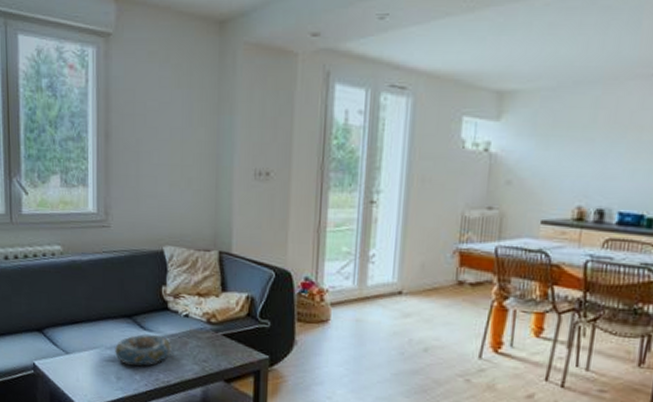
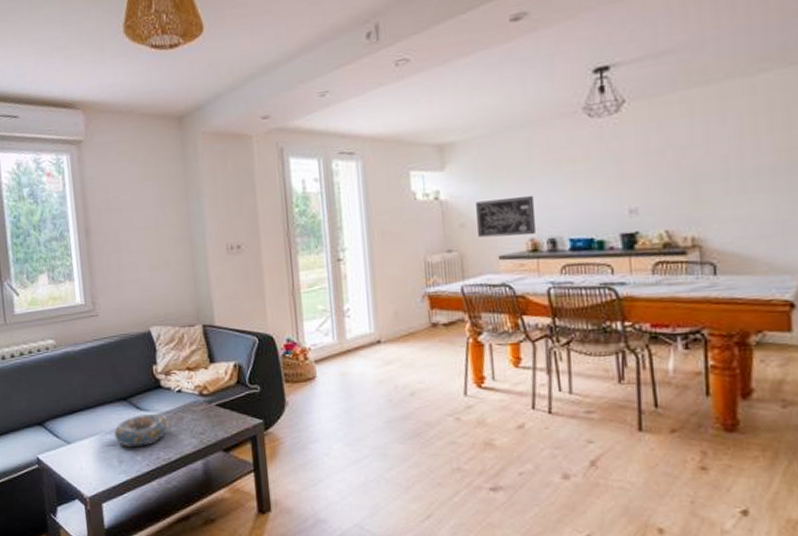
wall art: none [523,159,591,203] -> present [476,195,536,238]

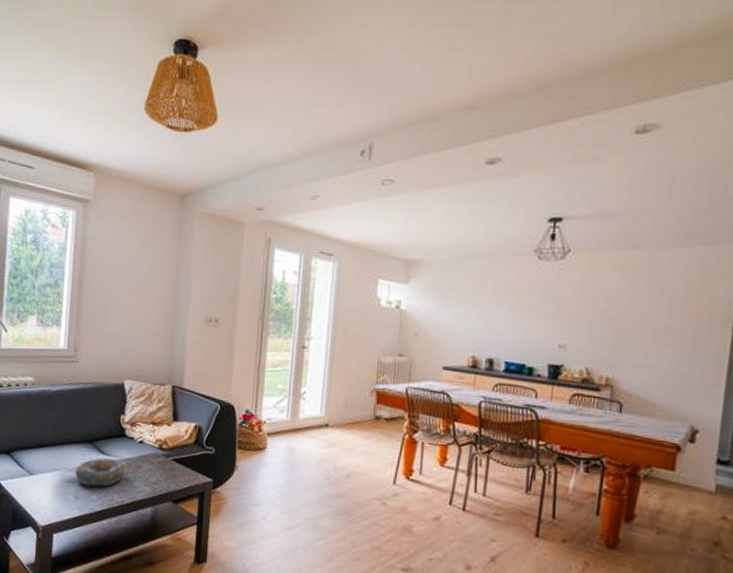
wall art: present [476,195,536,238] -> none [428,316,481,353]

